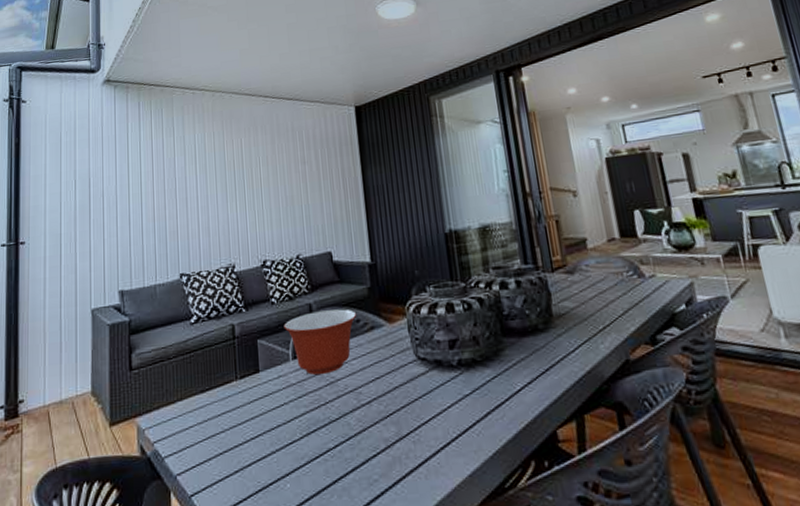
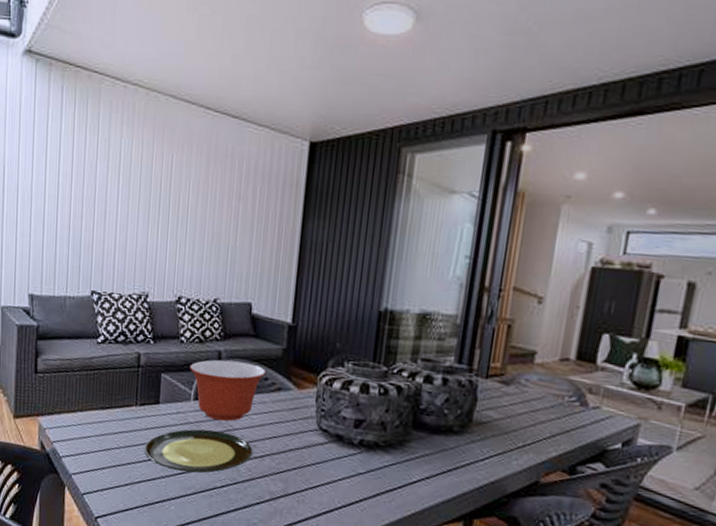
plate: none [250,385,360,442] -> present [144,429,253,473]

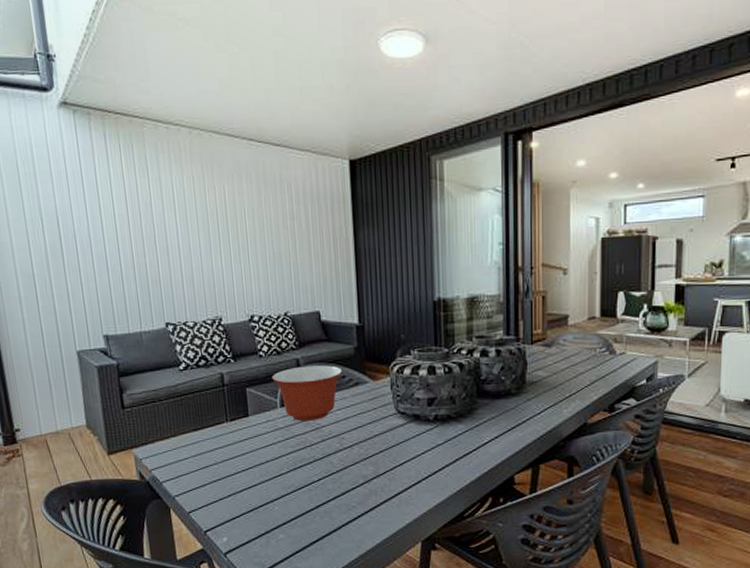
plate: present [144,429,253,473] -> none [241,430,343,474]

